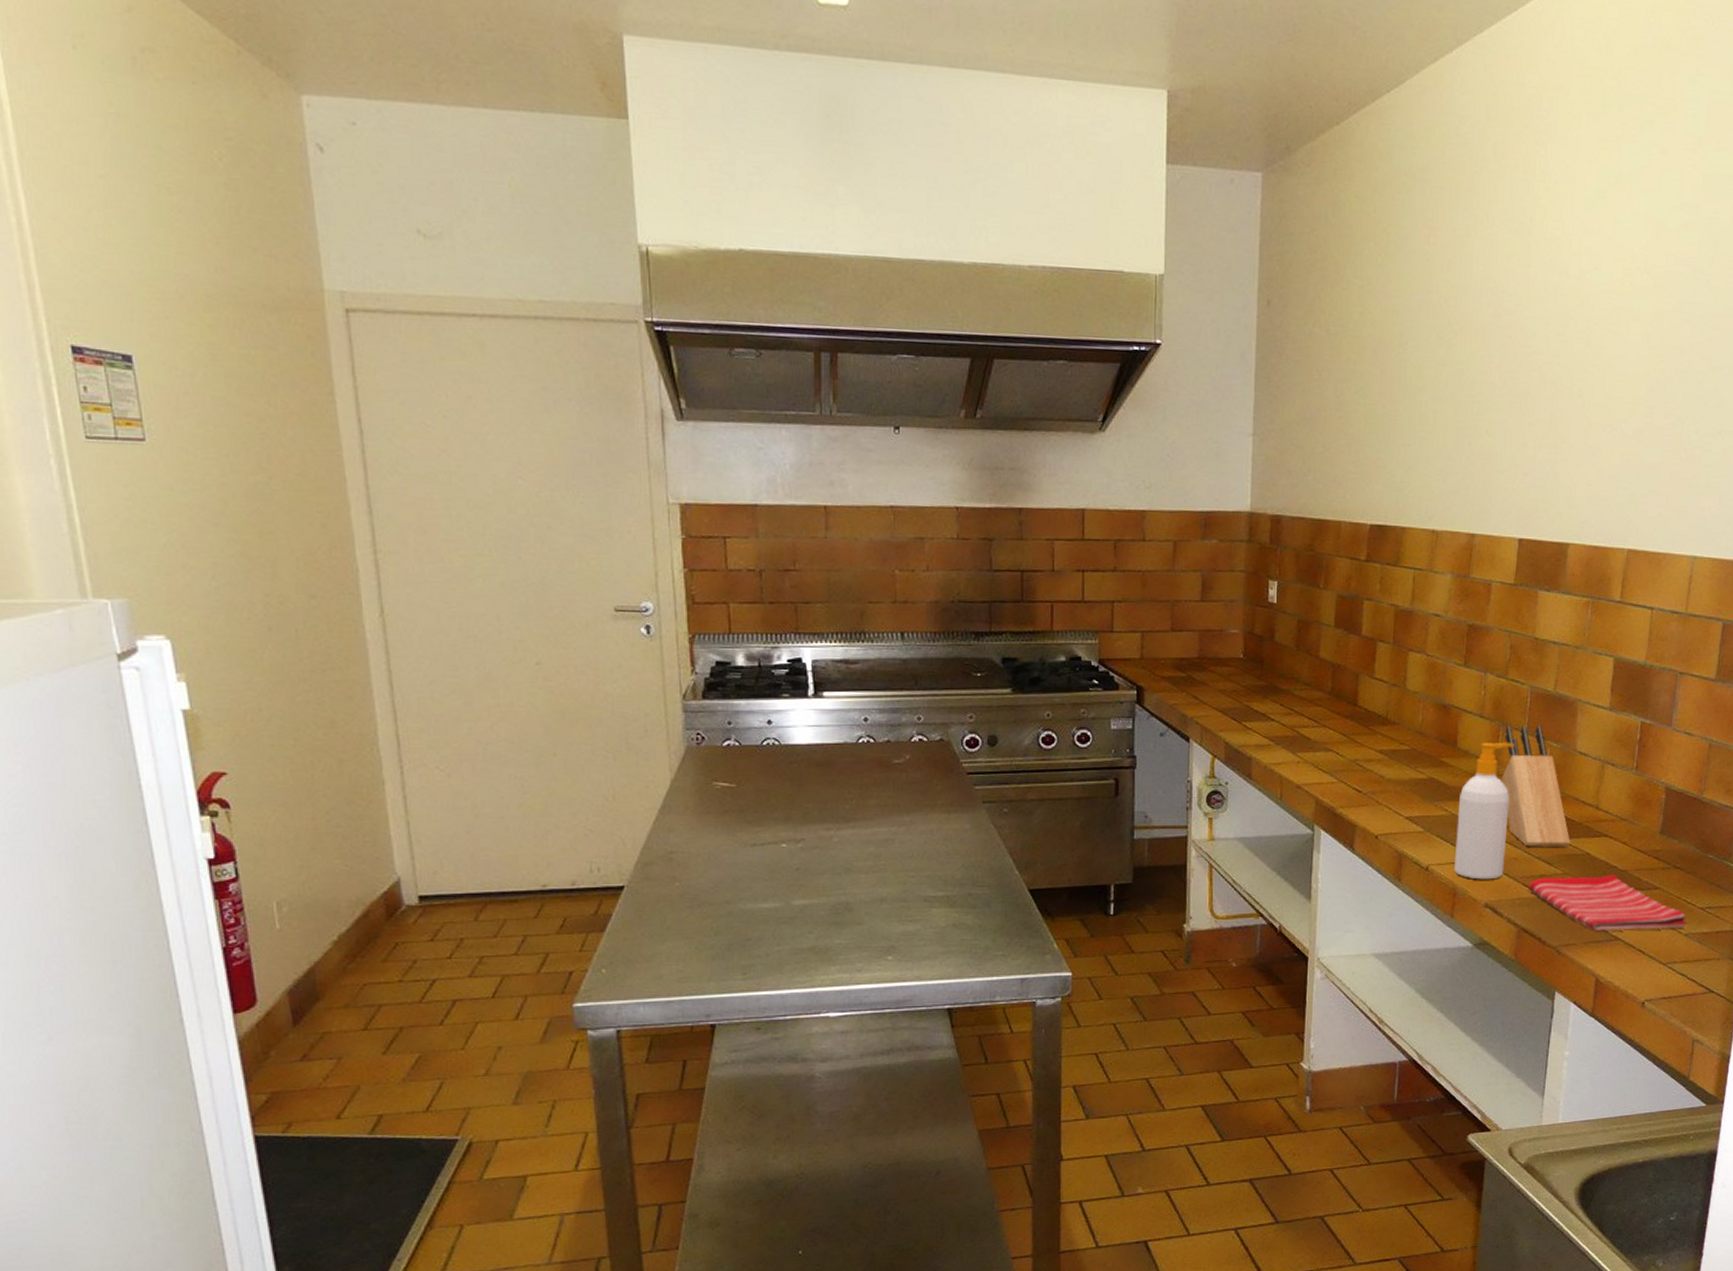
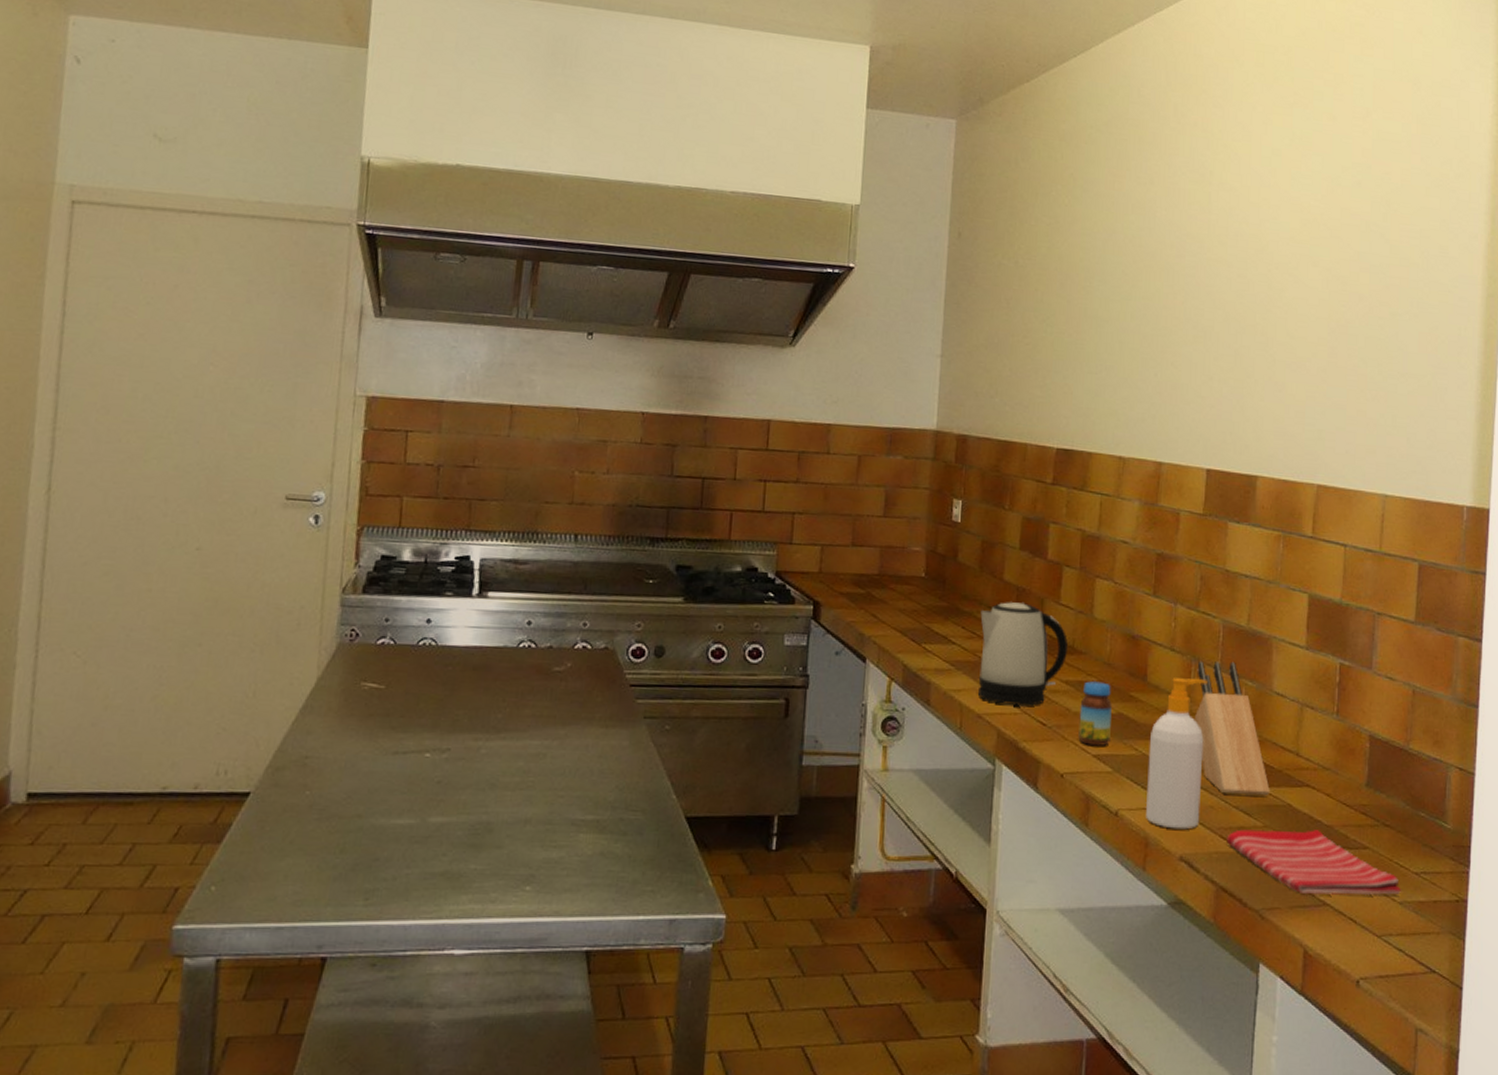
kettle: none [1297,678,1382,775] -> present [978,602,1069,706]
jar: none [1392,750,1424,808] -> present [1078,681,1112,746]

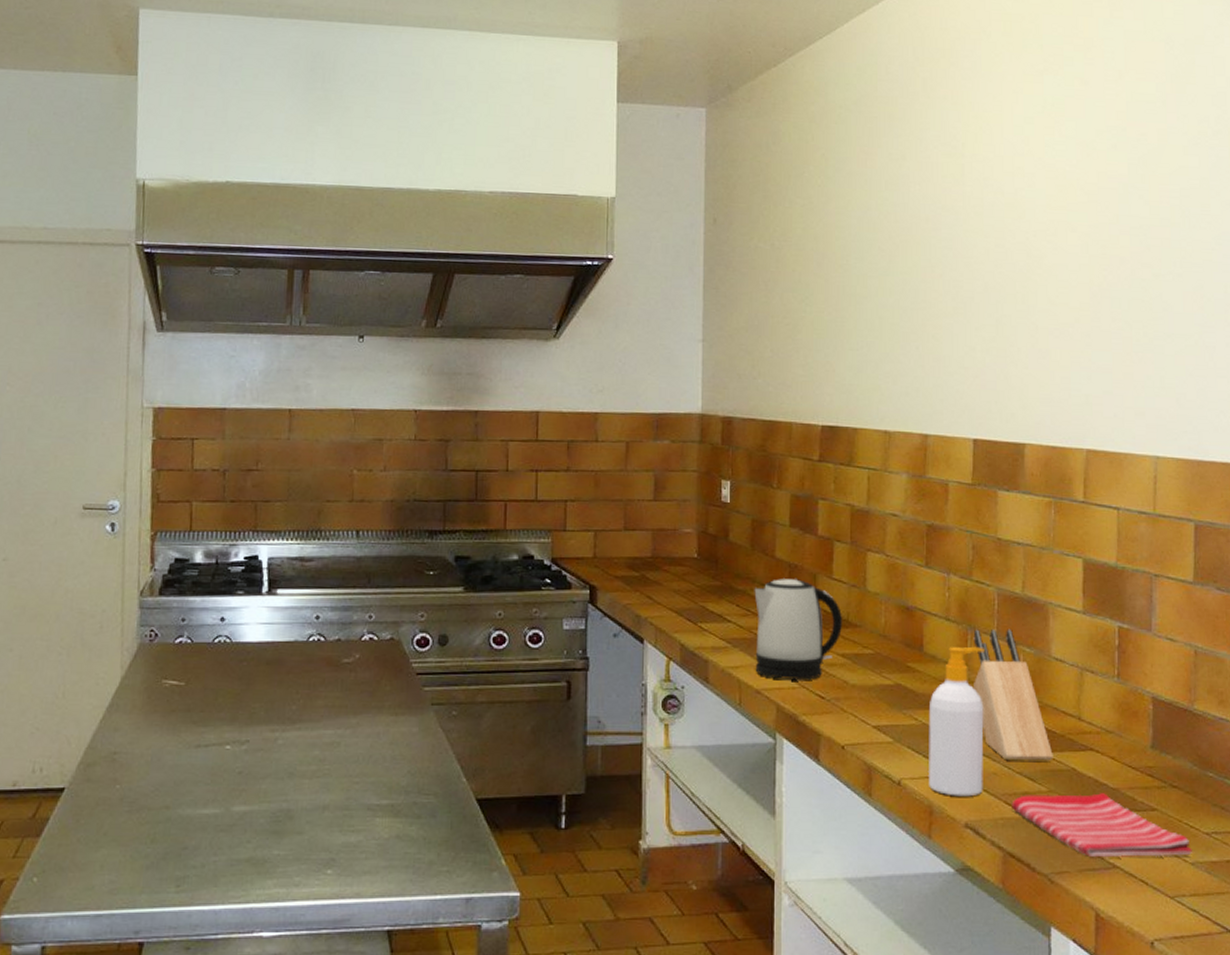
jar: present [1078,681,1112,746] -> none [857,653,889,717]

